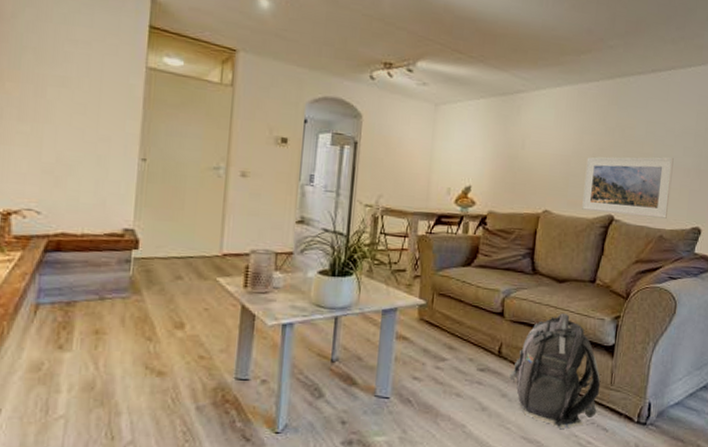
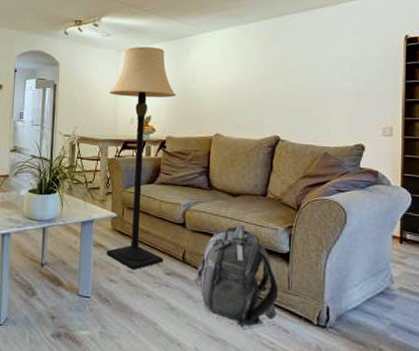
lamp: none [411,100,502,366] -> present [107,46,176,270]
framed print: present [582,156,674,219] -> none [250,82,332,137]

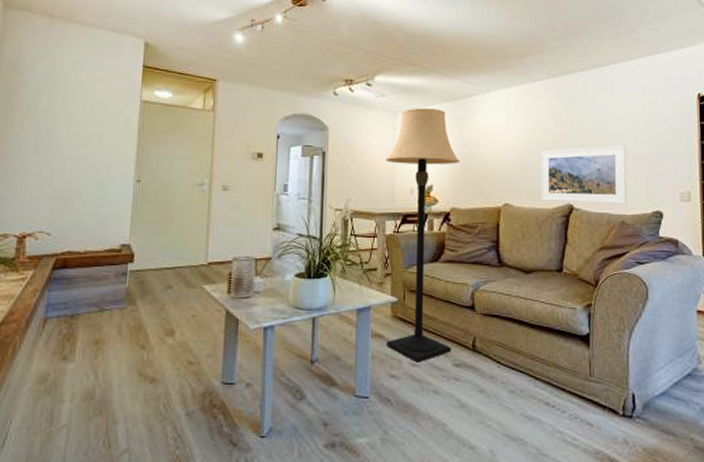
backpack: present [194,224,279,329] -> none [486,304,580,424]
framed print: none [250,82,332,137] -> present [541,144,627,204]

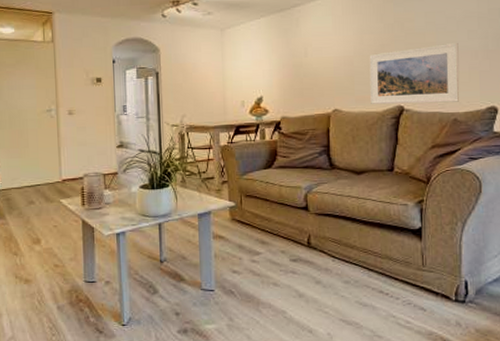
lamp: present [386,108,460,363] -> none [216,22,288,259]

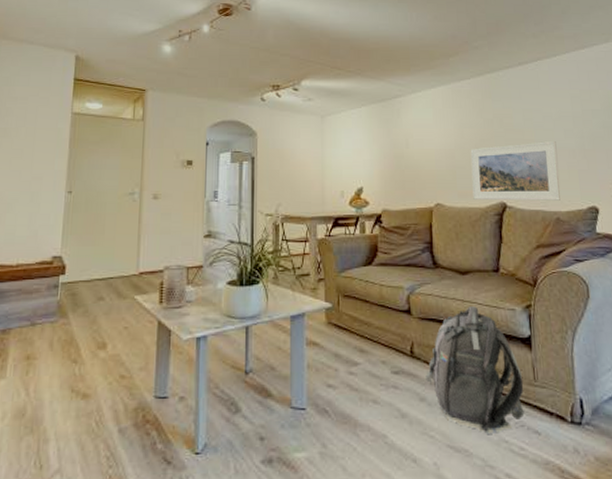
backpack: none [321,202,413,310] -> present [426,306,525,434]

